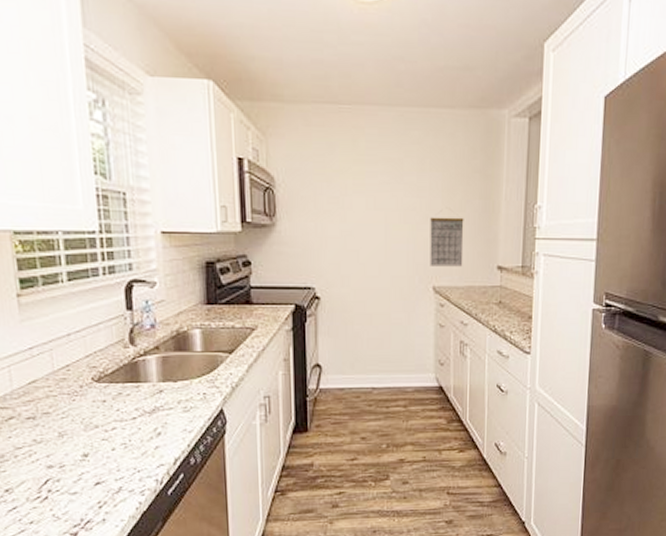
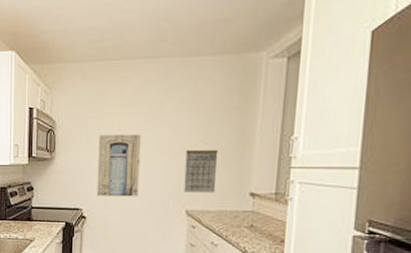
wall art: none [330,196,380,272] -> present [96,134,141,197]

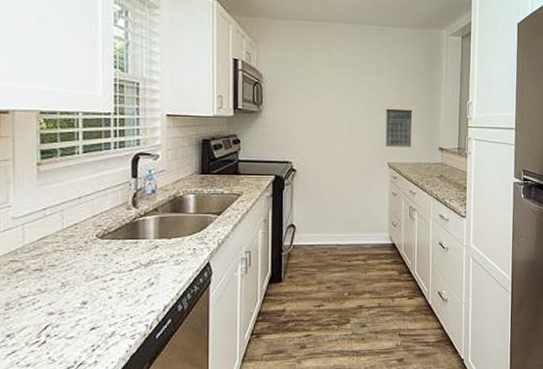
wall art: present [96,134,141,197] -> none [306,90,346,151]

